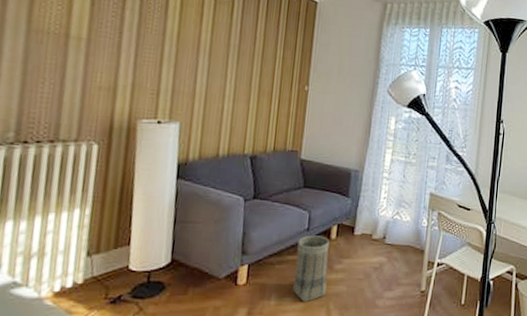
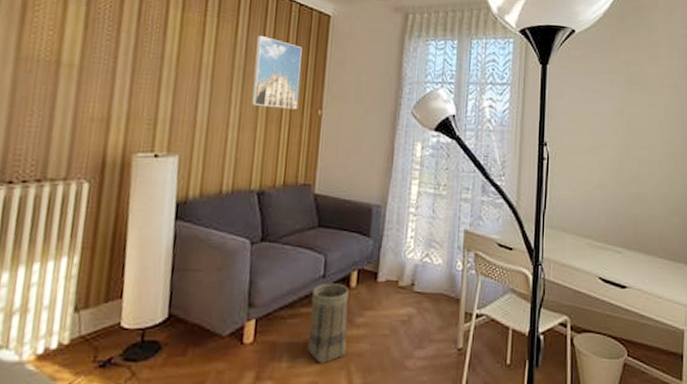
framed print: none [245,17,292,85] -> present [251,35,302,110]

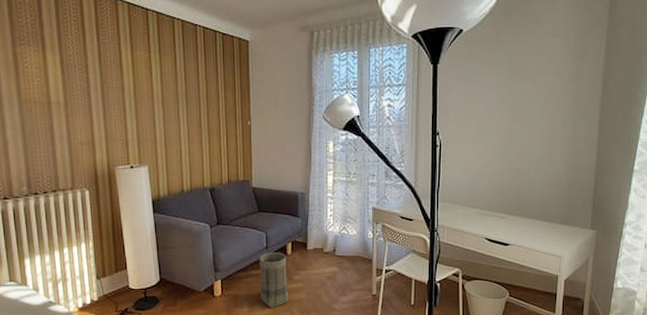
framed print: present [251,35,302,110] -> none [192,64,232,123]

